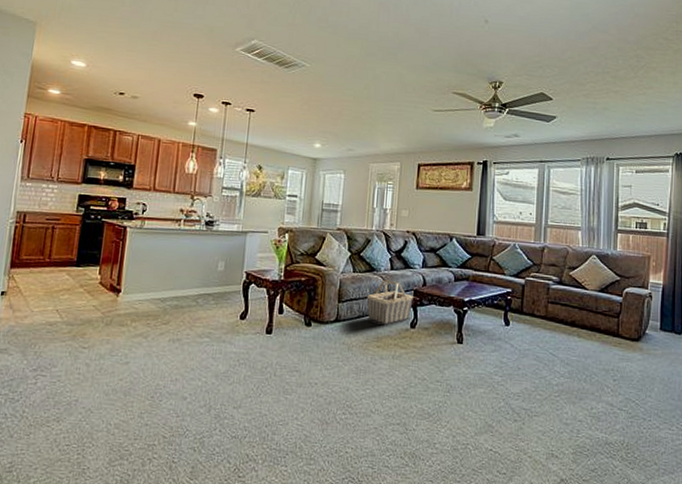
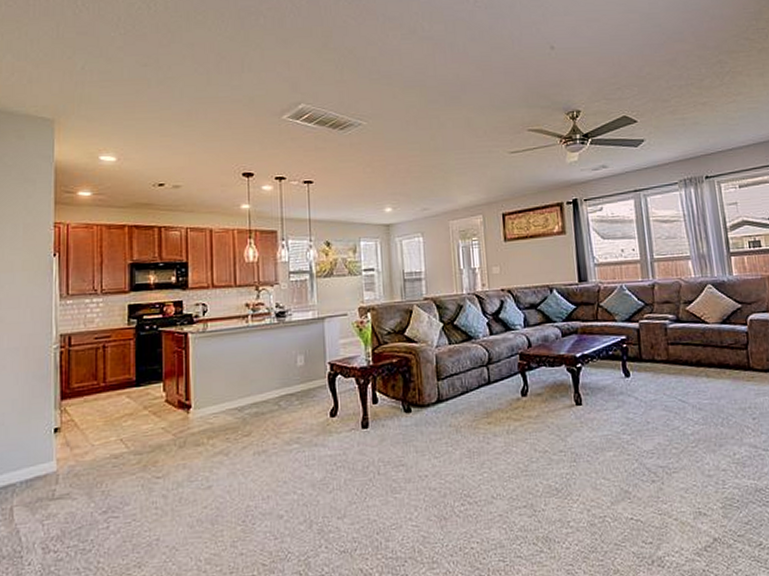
basket: present [366,279,413,326] -> none [468,346,520,399]

